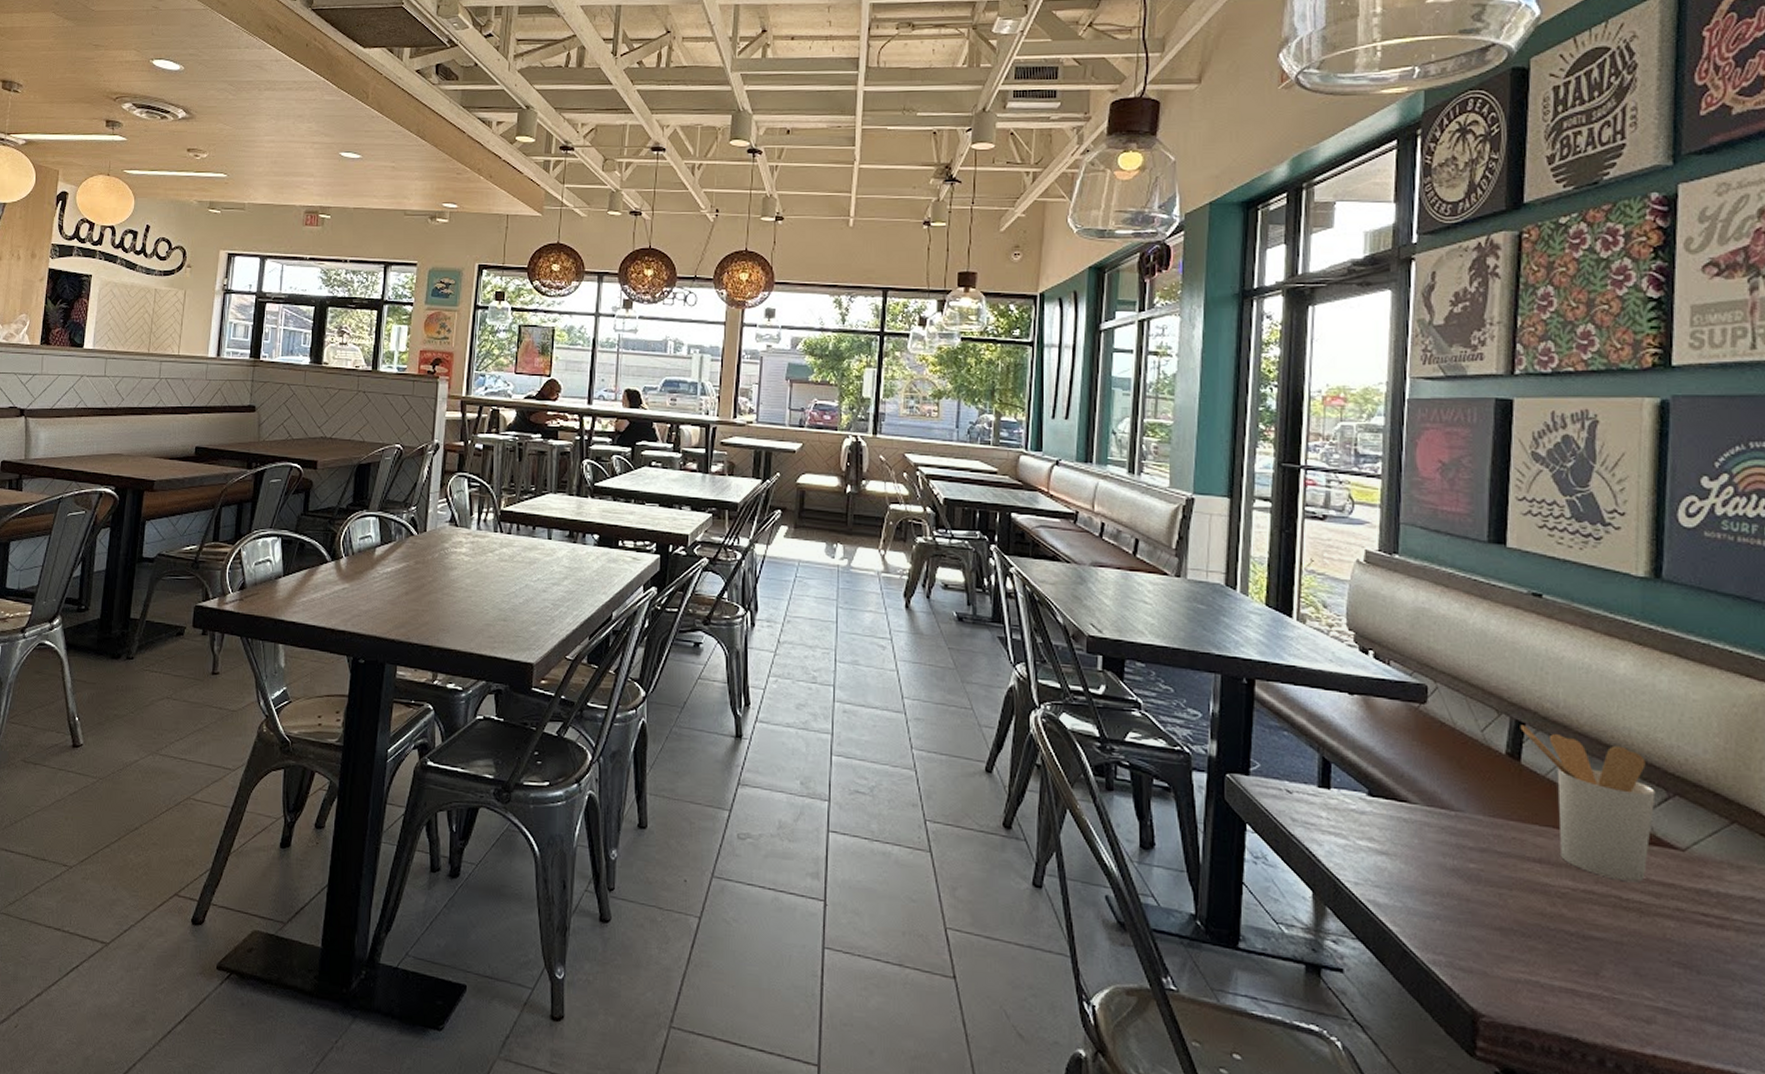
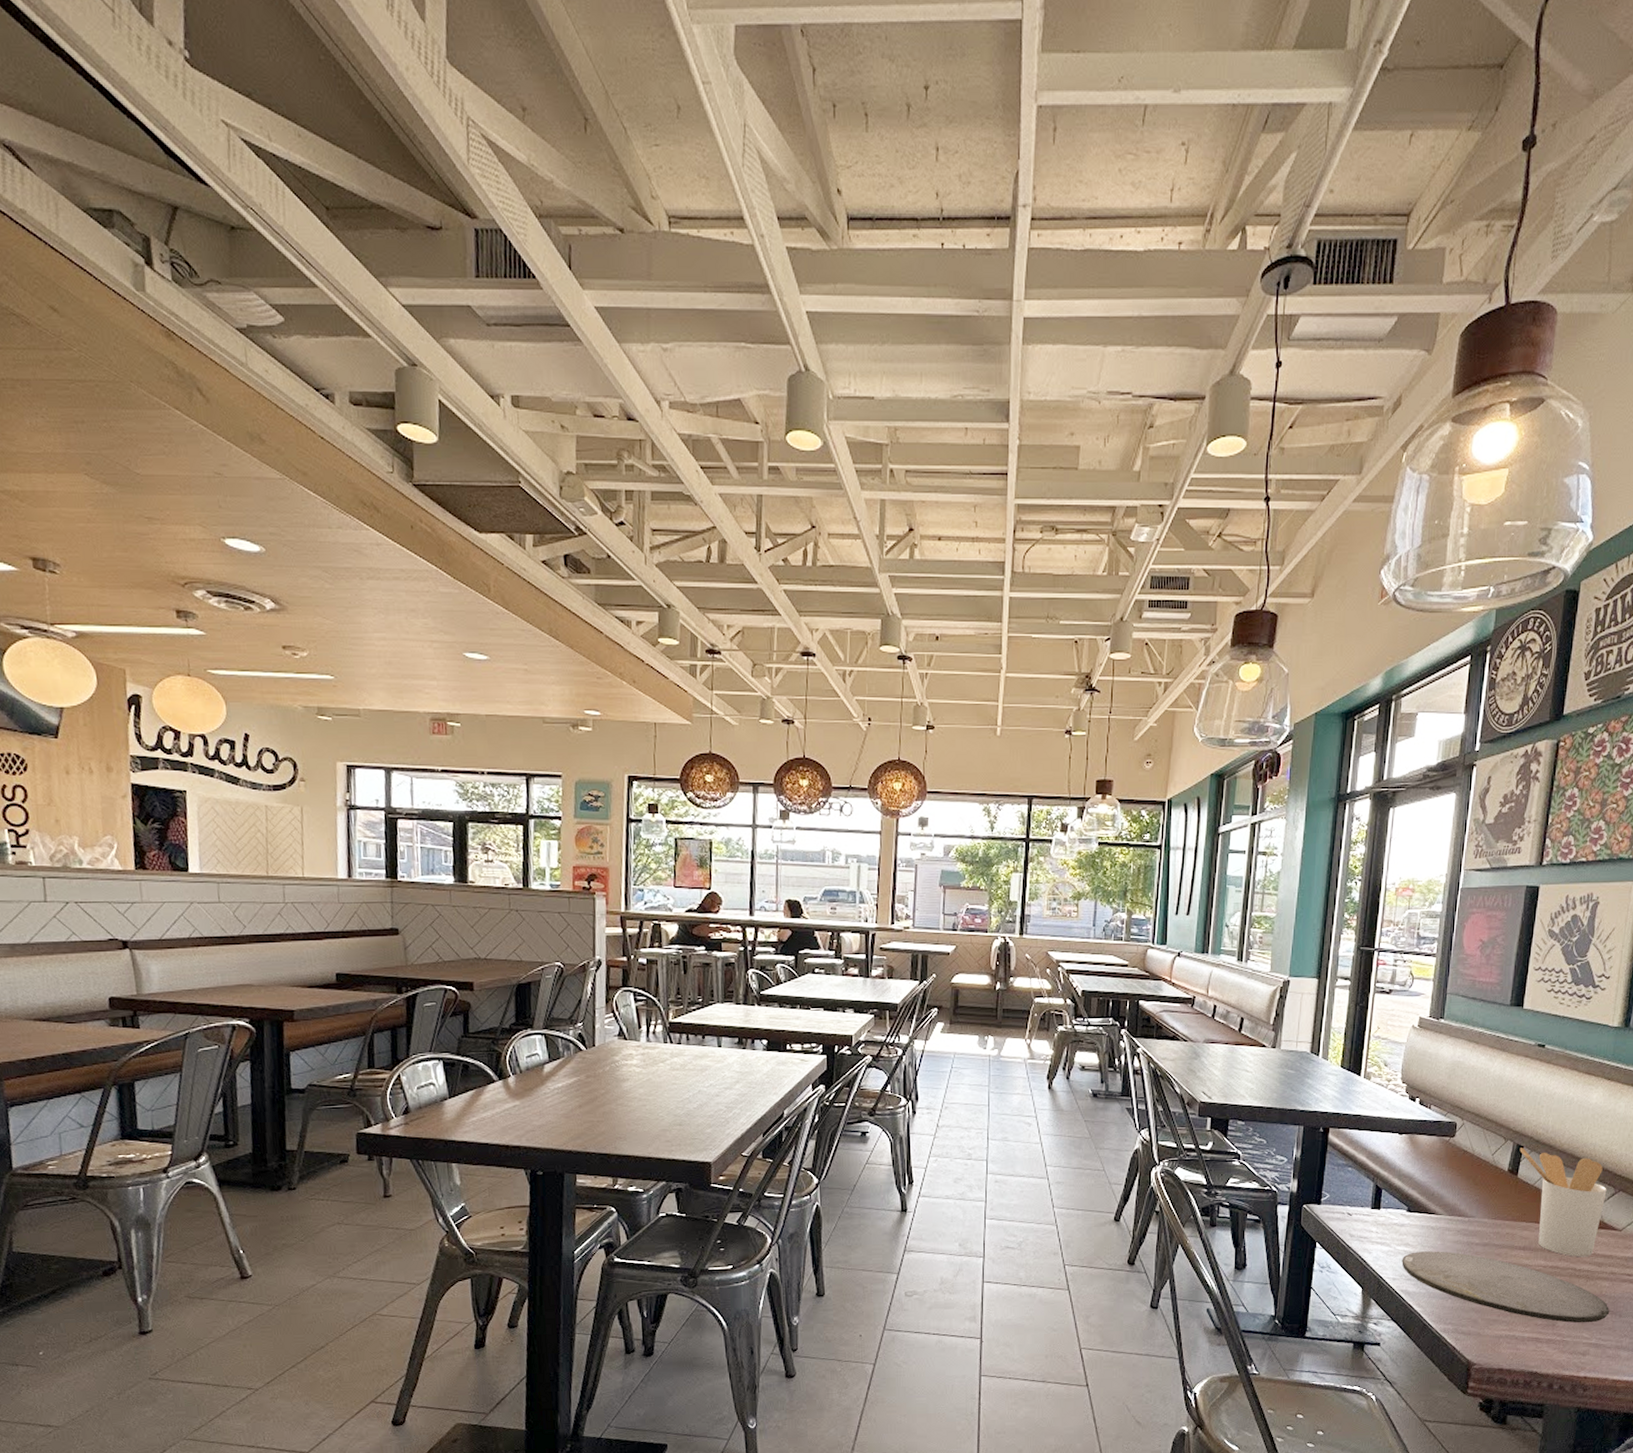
plate: none [1365,850,1681,978] -> present [1402,1251,1610,1323]

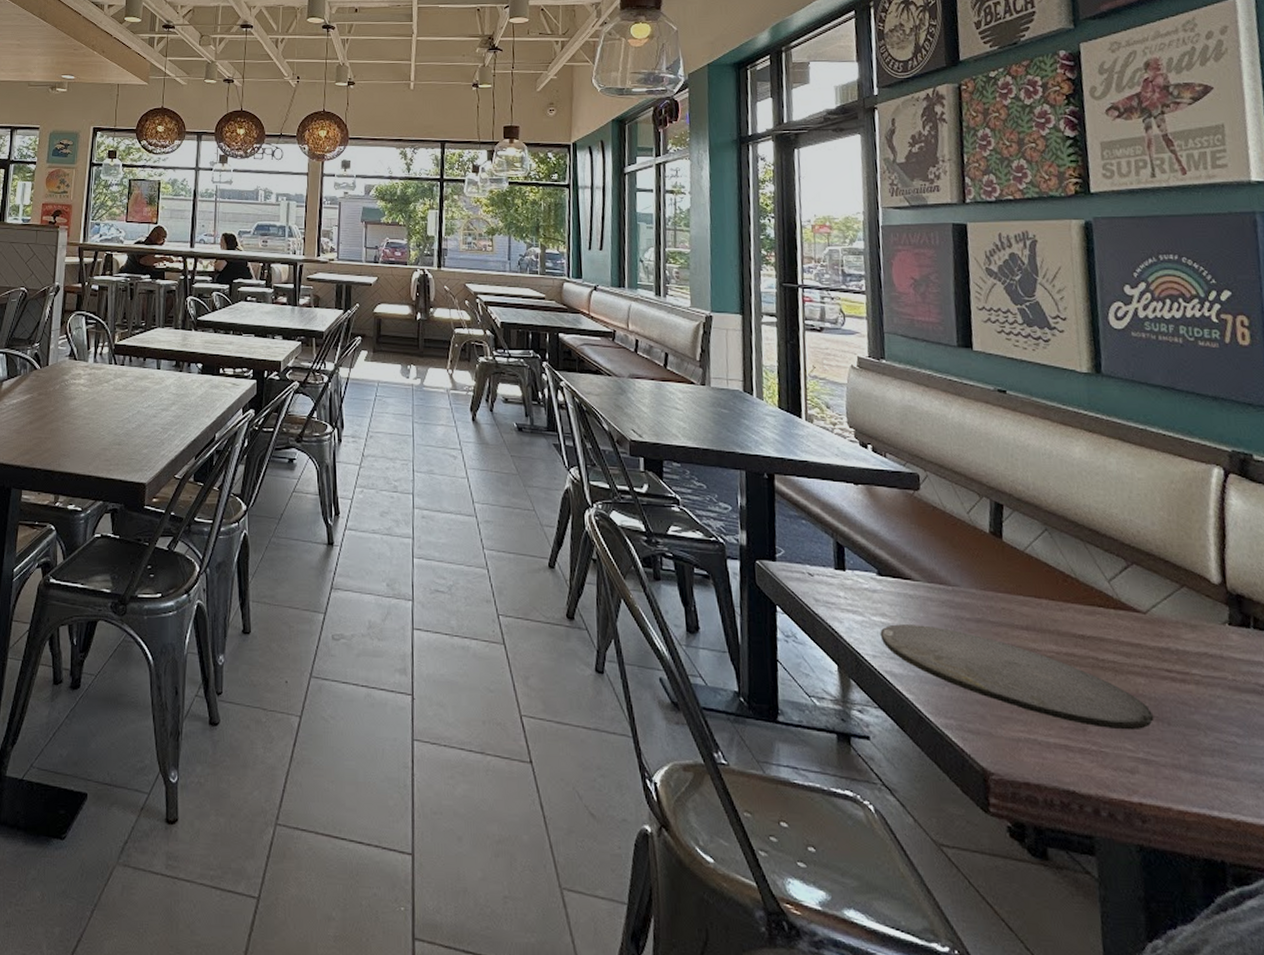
utensil holder: present [1520,1147,1607,1257] -> none [999,506,1117,644]

